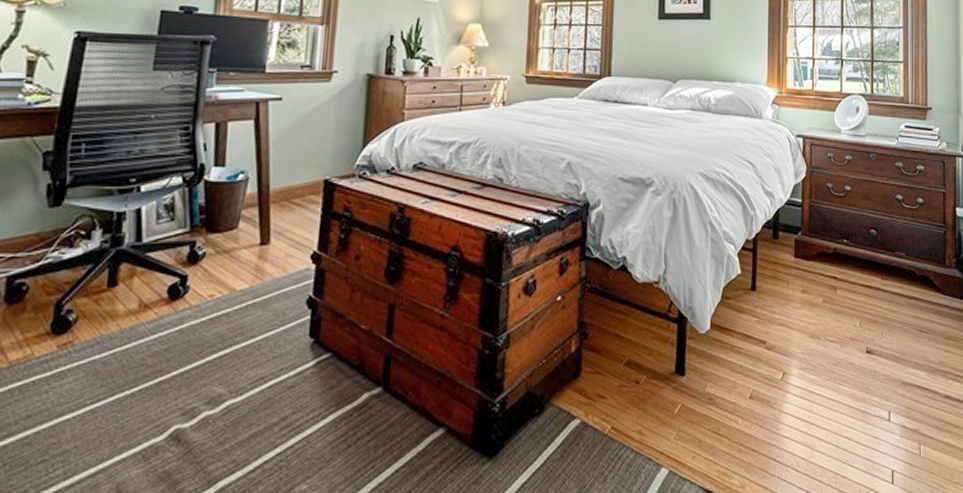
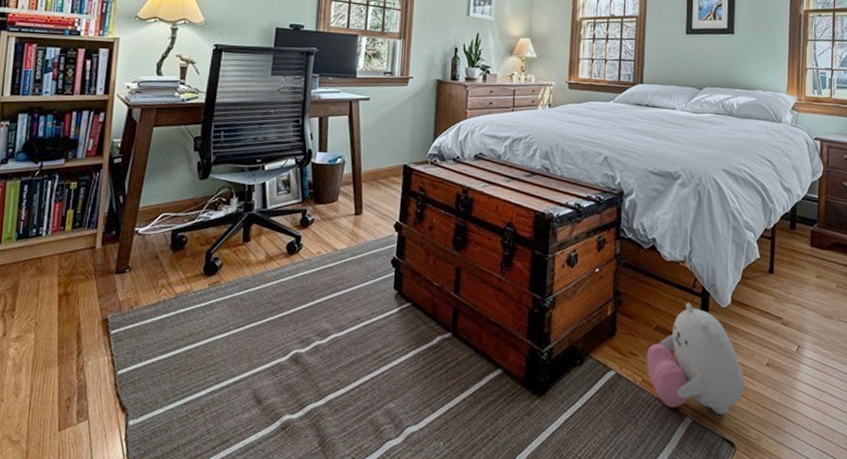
plush toy: none [616,330,727,461] -> present [646,302,745,414]

